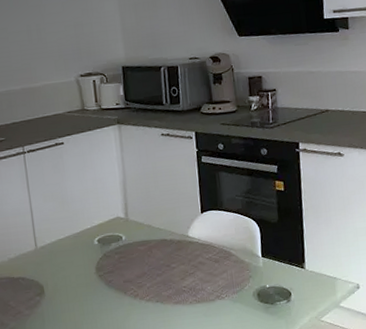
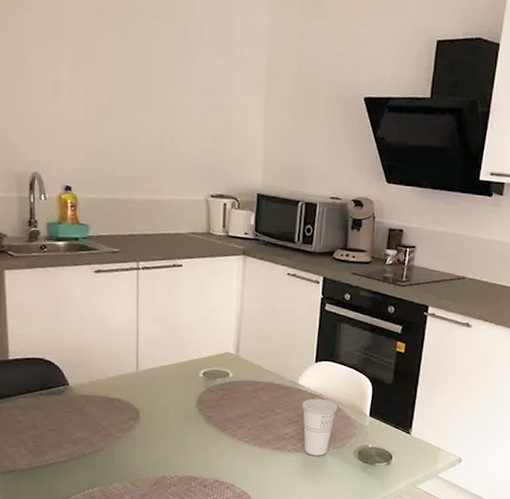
cup: none [195,247,231,304] -> present [302,398,338,456]

